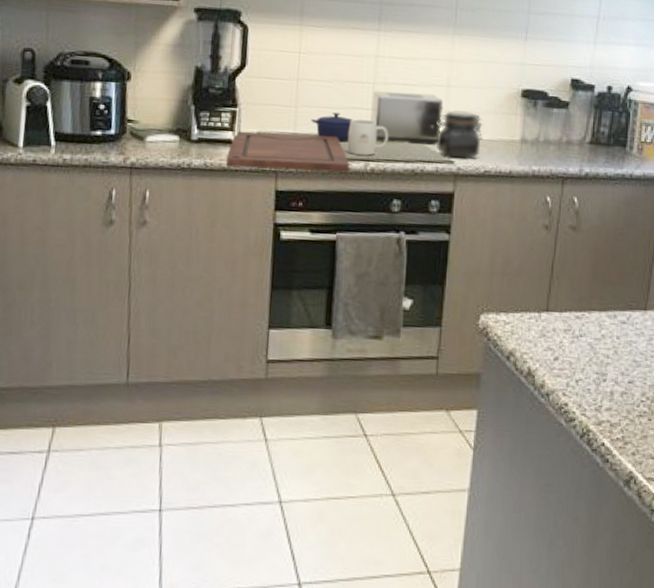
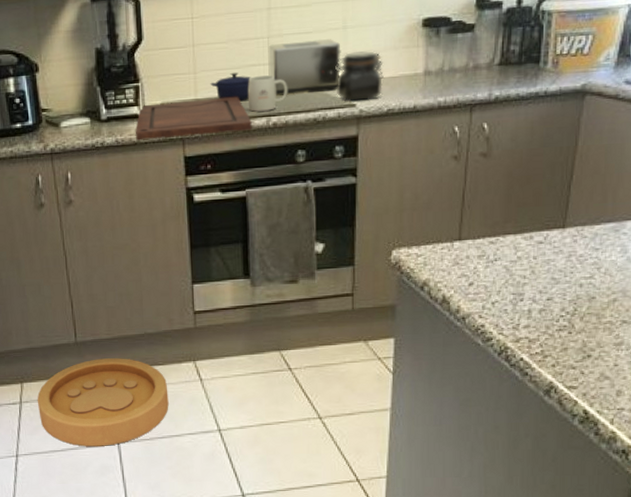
pet bowl: none [69,405,227,513] -> present [37,358,169,447]

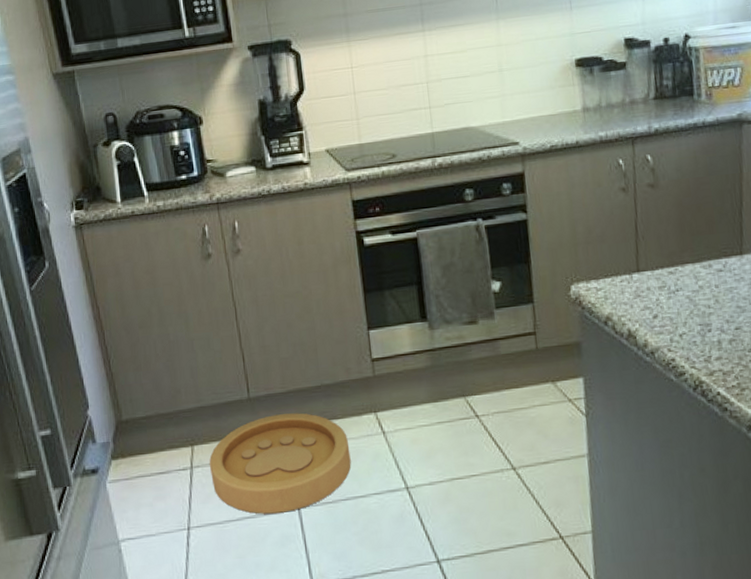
cutting board: present [135,96,252,141] -> none [301,139,418,187]
cooking pot: present [210,72,252,101] -> none [373,116,414,144]
mug: present [247,75,288,112] -> none [410,118,451,154]
toaster: present [268,39,341,95] -> none [427,81,500,137]
jar: present [334,51,384,100] -> none [494,91,544,139]

